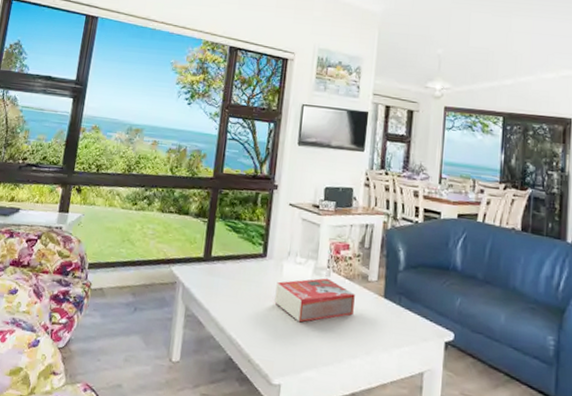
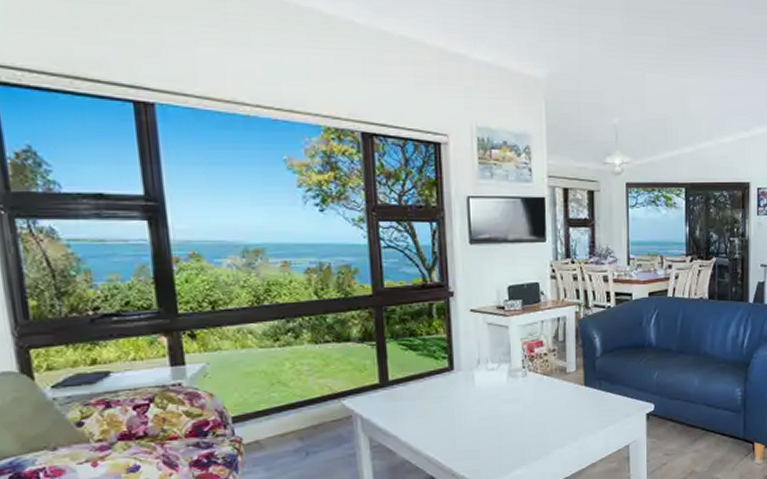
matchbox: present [274,278,355,323] -> none [470,378,556,427]

